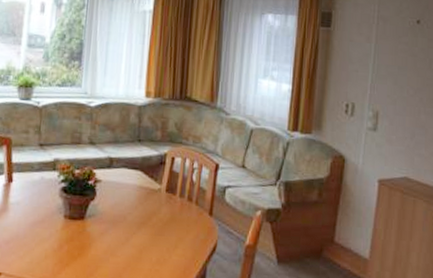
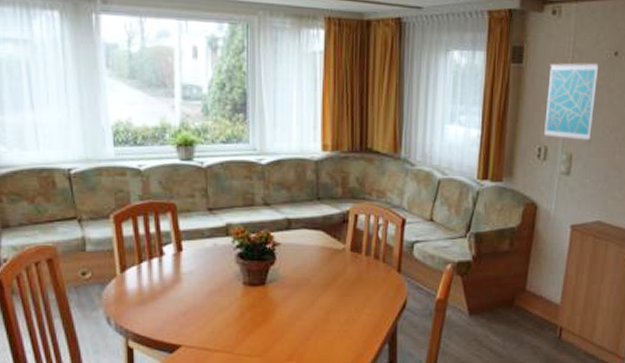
wall art: none [350,28,403,101] -> present [543,62,599,142]

